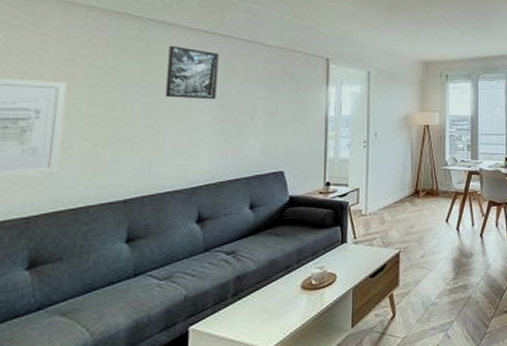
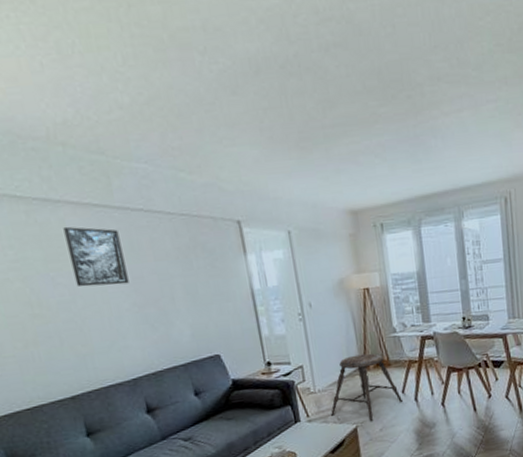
stool: none [377,182,446,248] -> present [331,353,404,422]

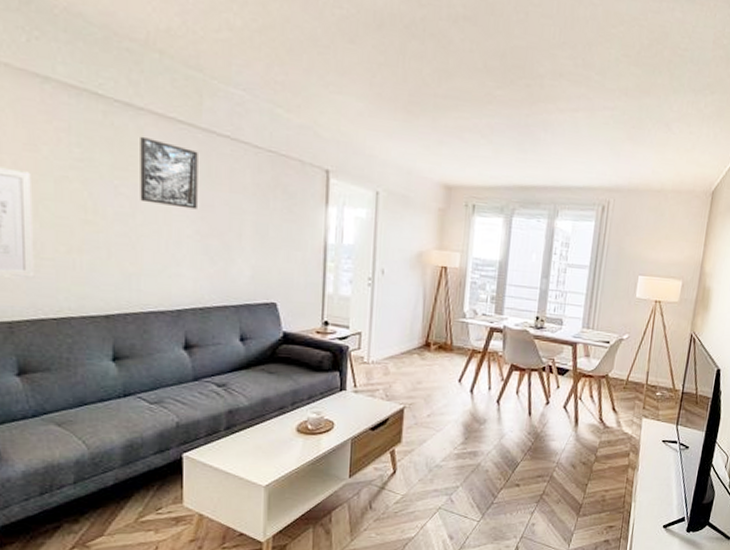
stool: present [331,353,404,422] -> none [380,332,458,406]

